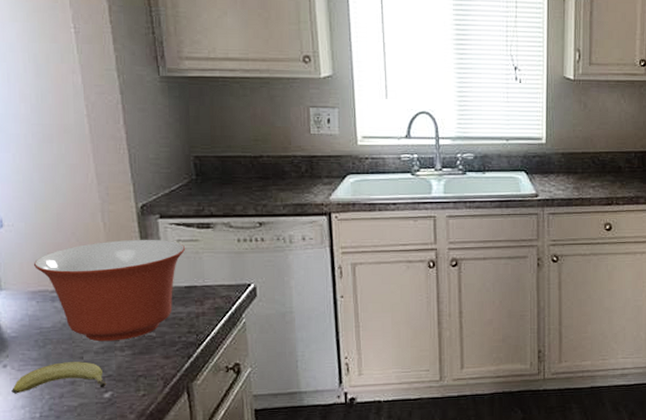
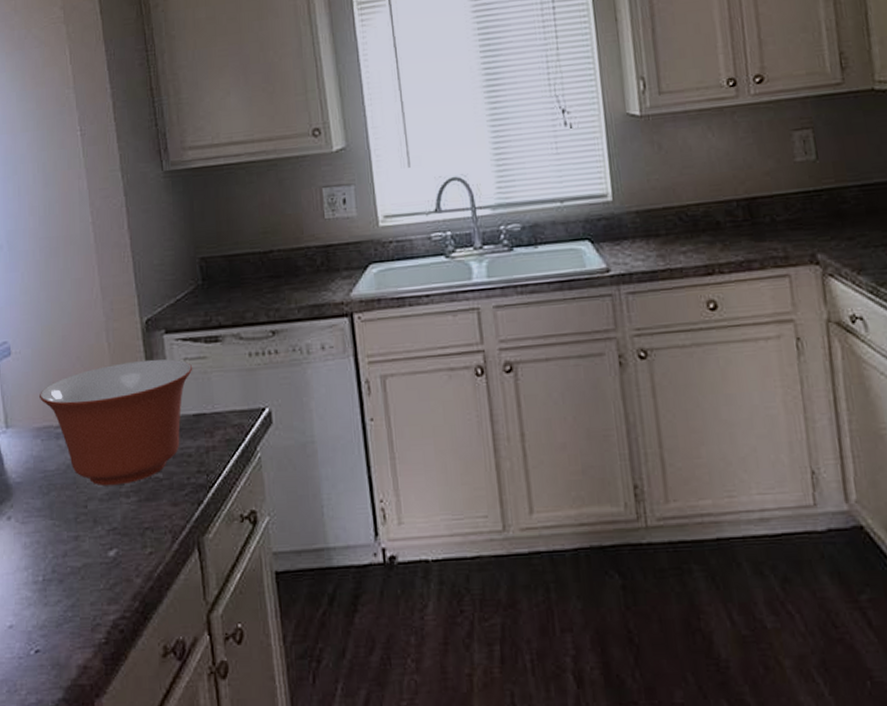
fruit: present [11,361,107,394] -> none [15,511,111,552]

